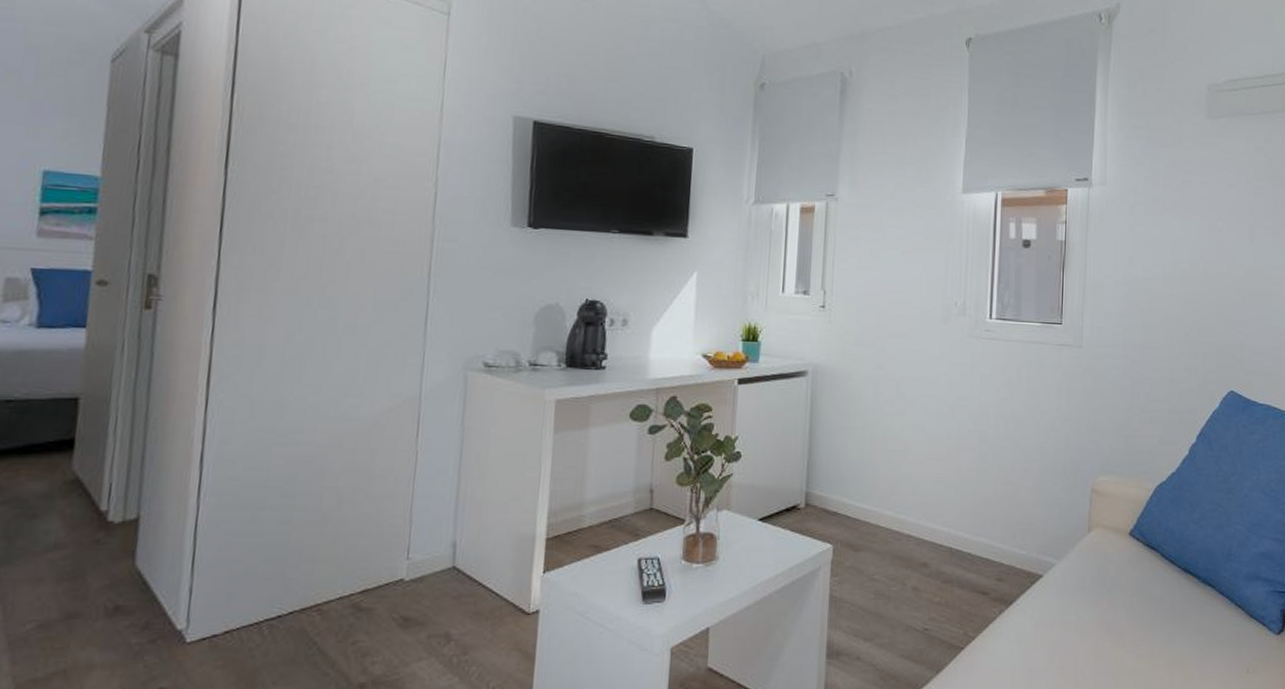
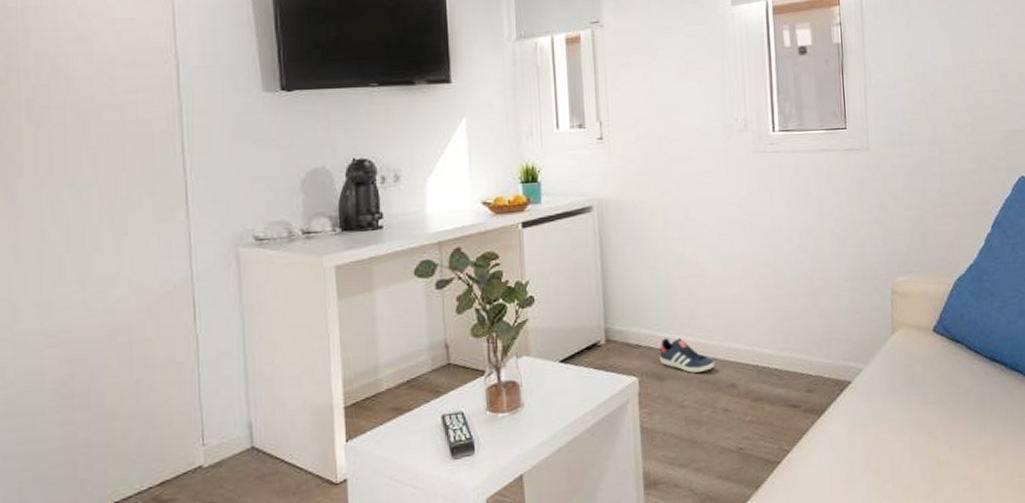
sneaker: none [855,509,910,547] -> present [659,338,715,373]

